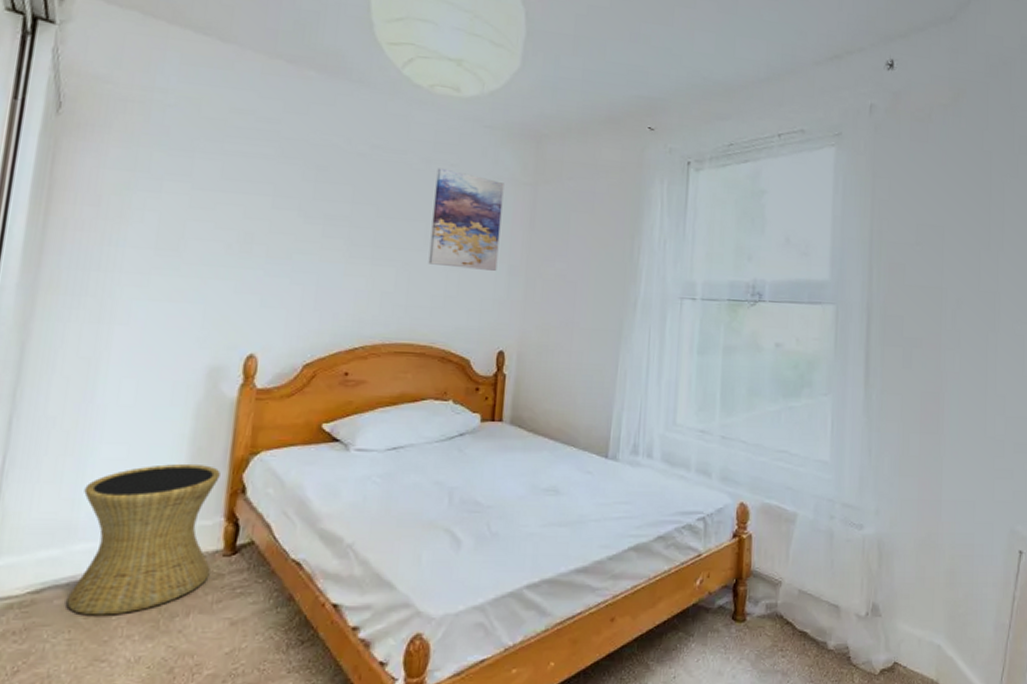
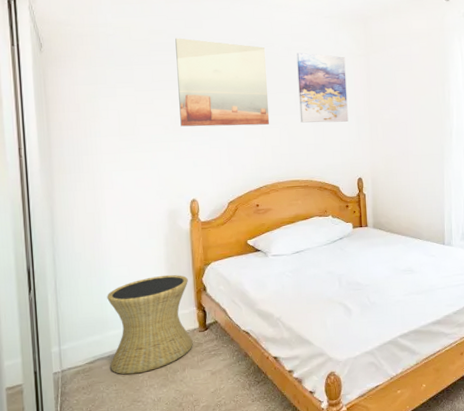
wall art: none [251,123,395,261] -> present [175,38,270,127]

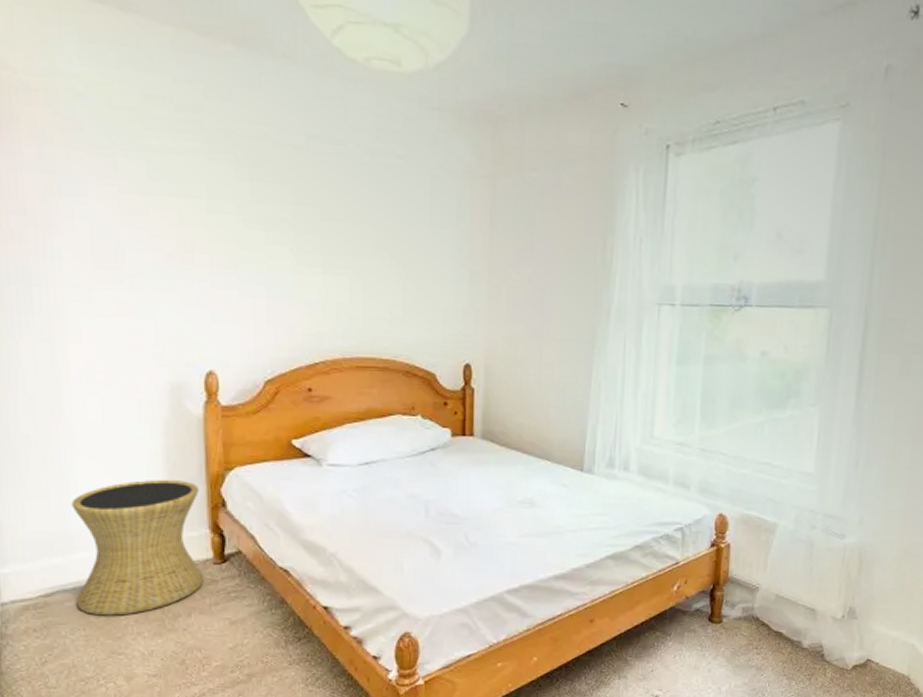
wall art: present [175,38,270,127] -> none [187,112,335,269]
wall art: present [296,52,349,123] -> none [383,160,459,277]

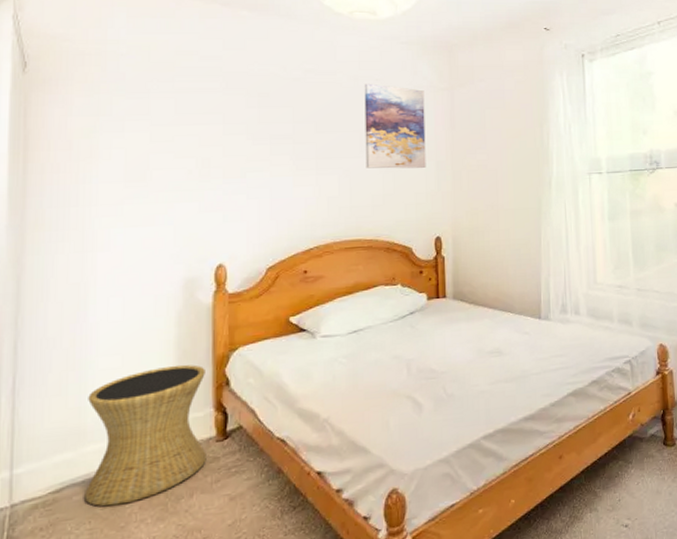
wall art: none [383,160,459,277] -> present [364,83,426,169]

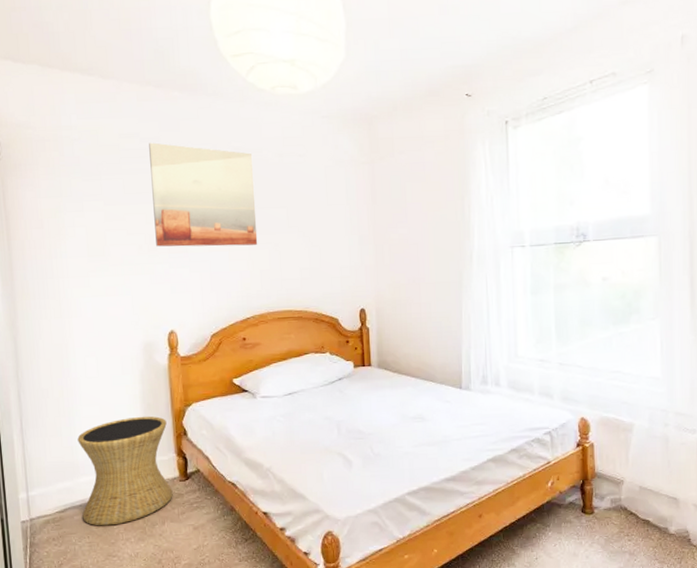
wall art: none [209,61,327,172] -> present [149,142,258,247]
wall art: present [364,83,426,169] -> none [288,159,350,244]

